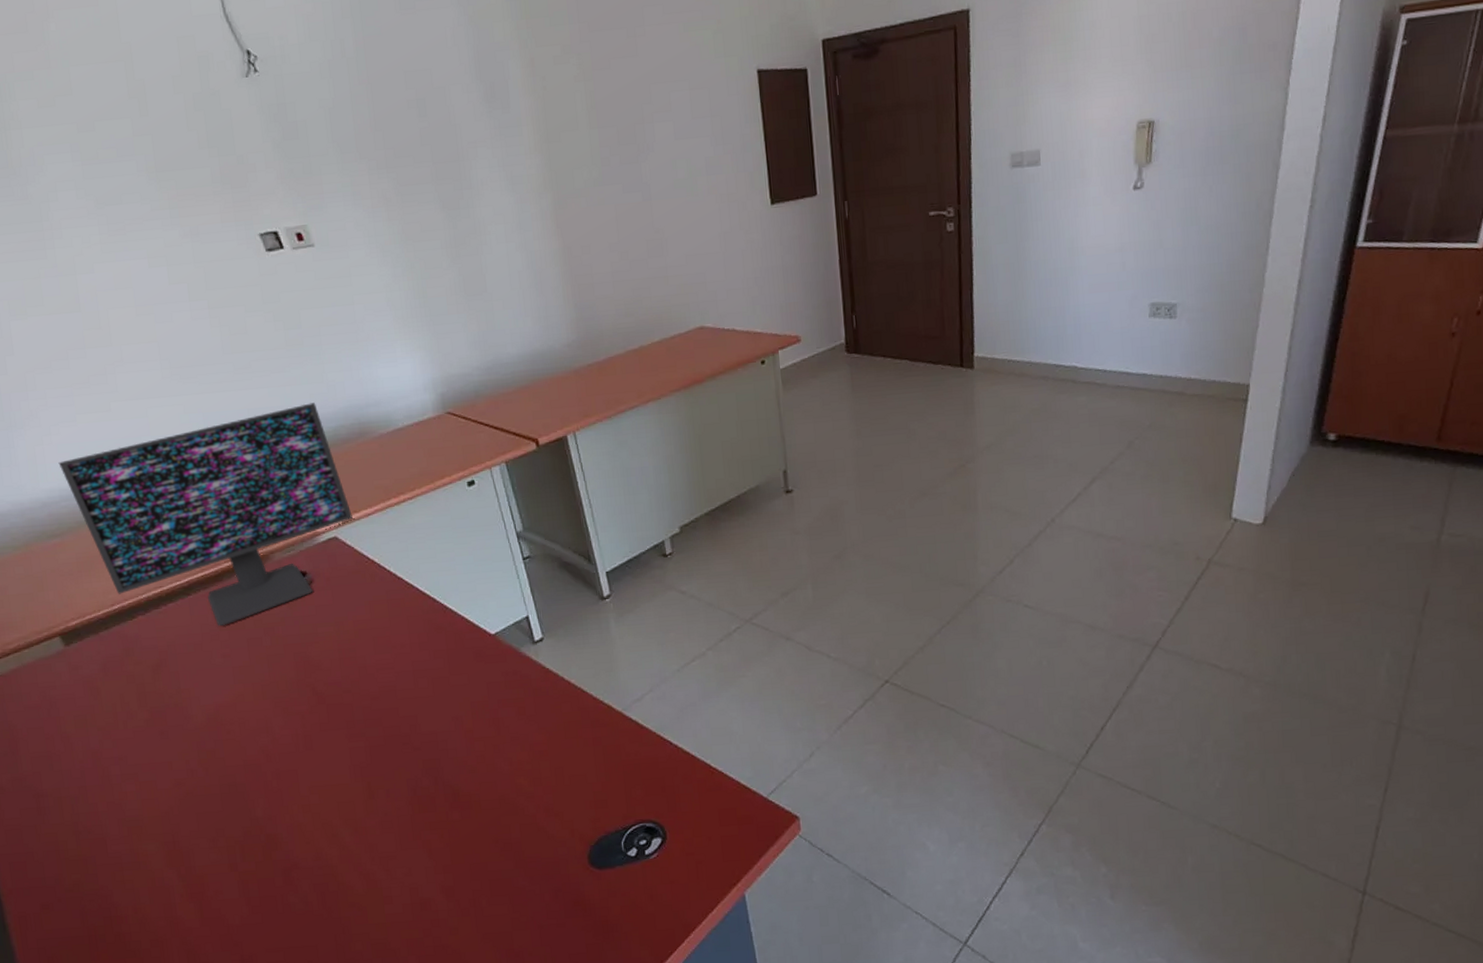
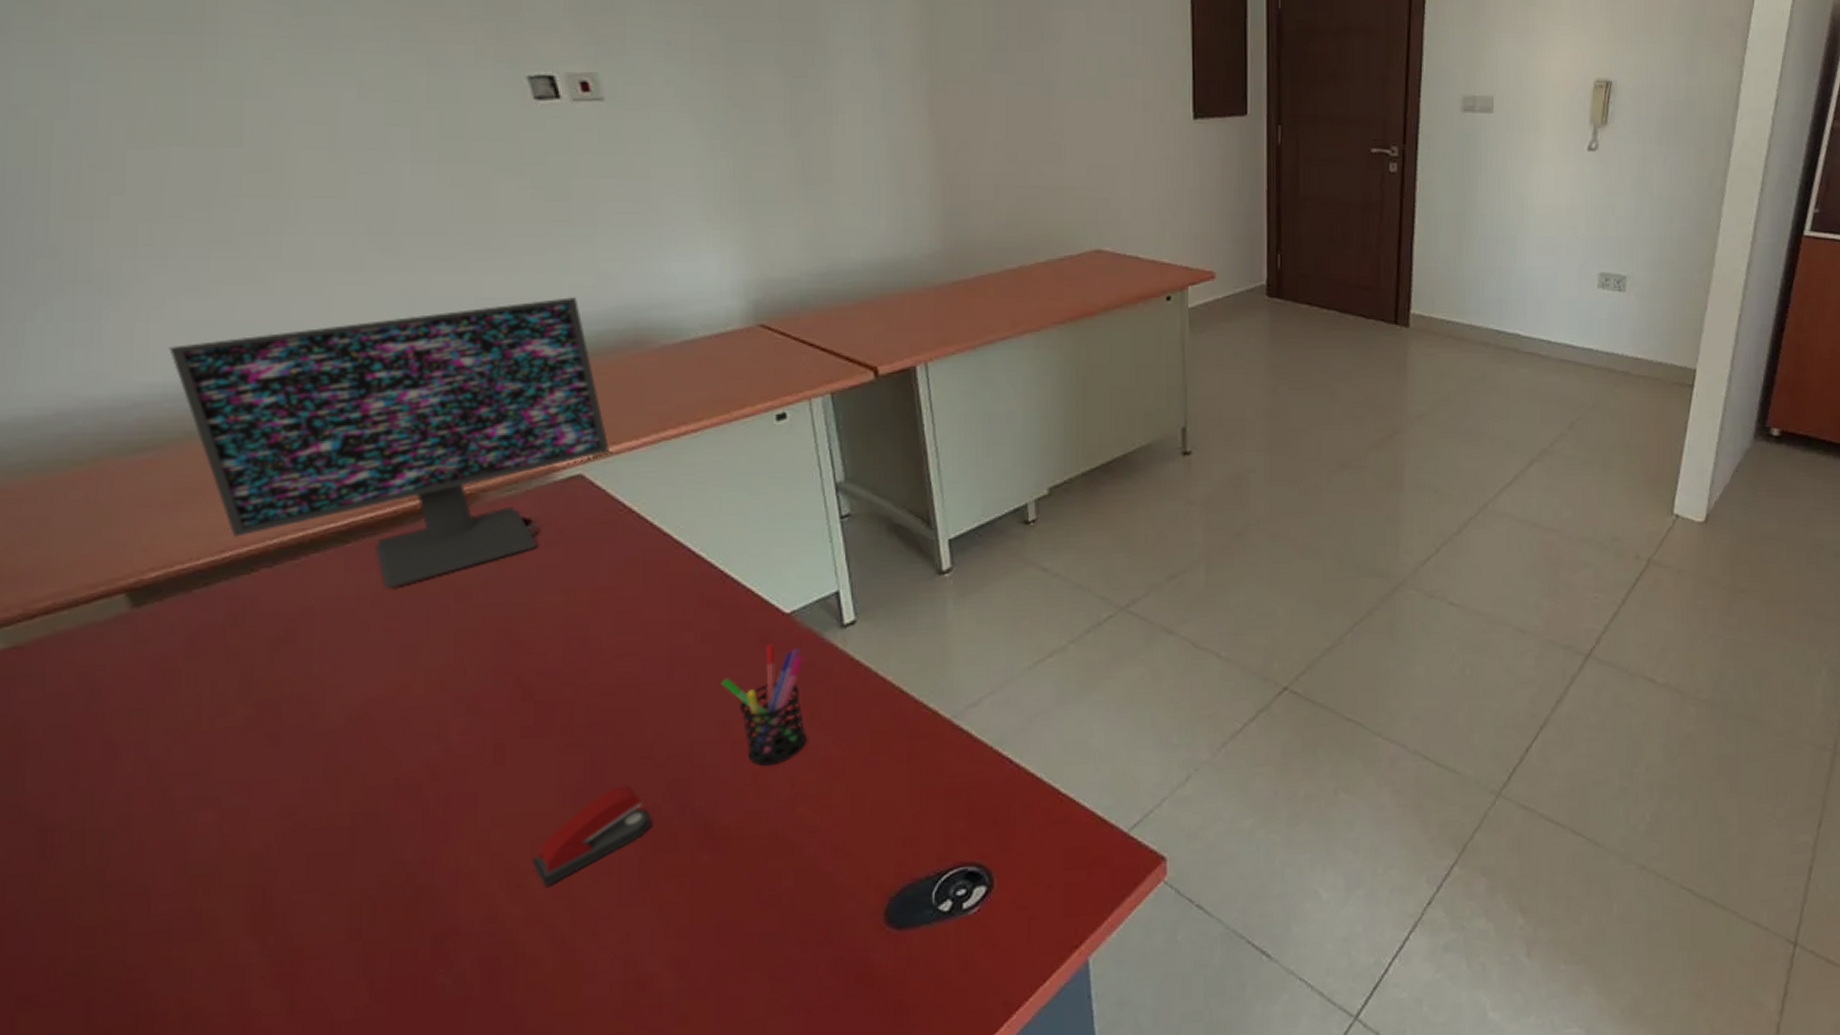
stapler: none [340,764,416,837] -> present [532,785,652,888]
pen holder: none [452,657,518,750] -> present [721,643,806,767]

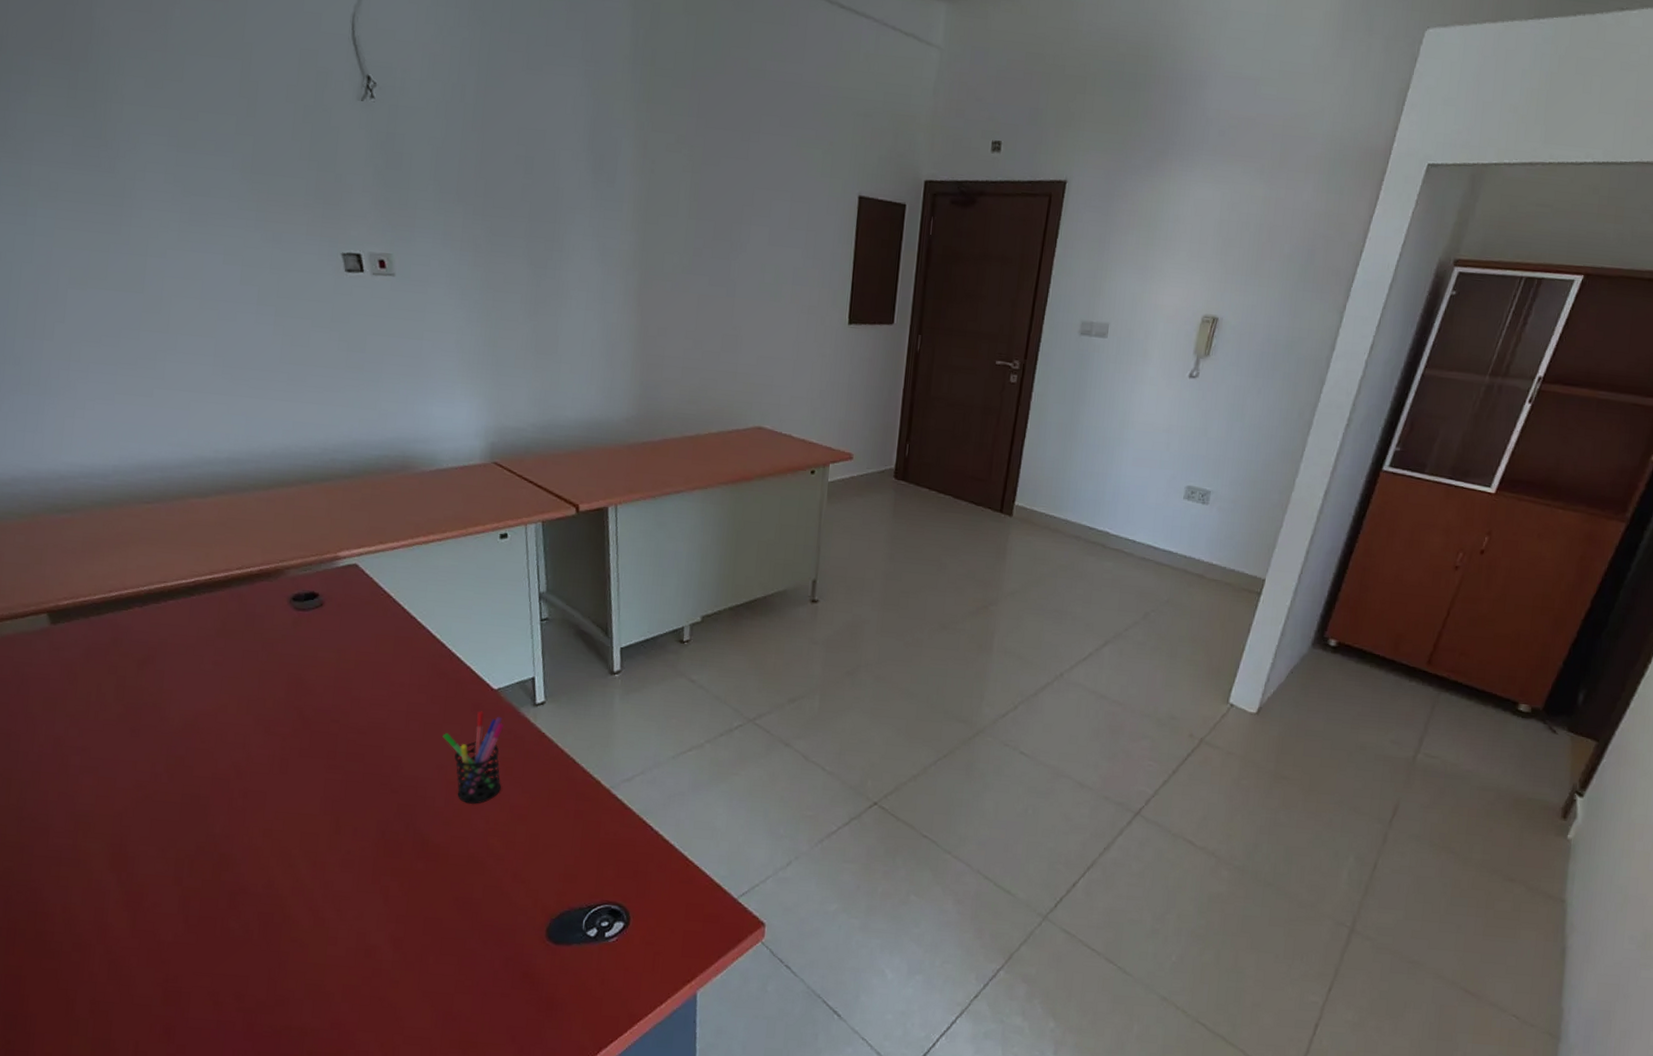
computer monitor: present [169,297,609,589] -> none [86,427,378,633]
stapler: present [532,785,652,888] -> none [300,802,385,869]

